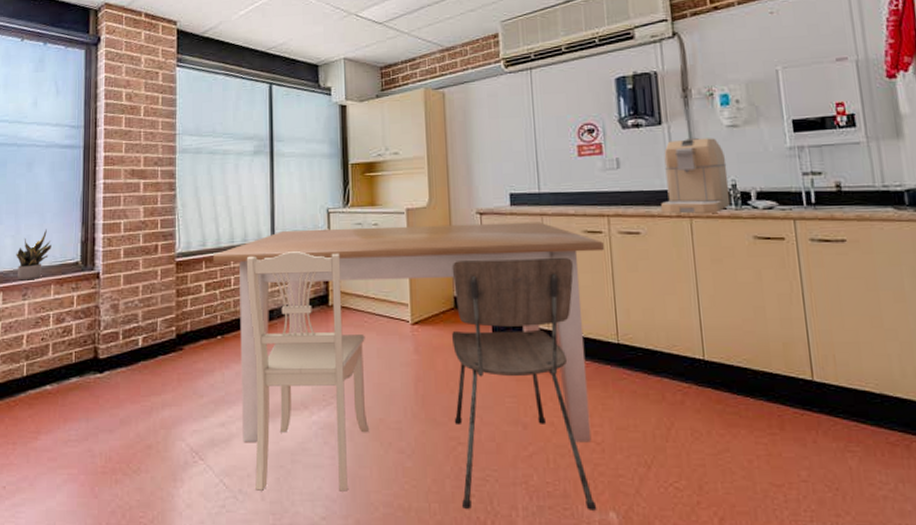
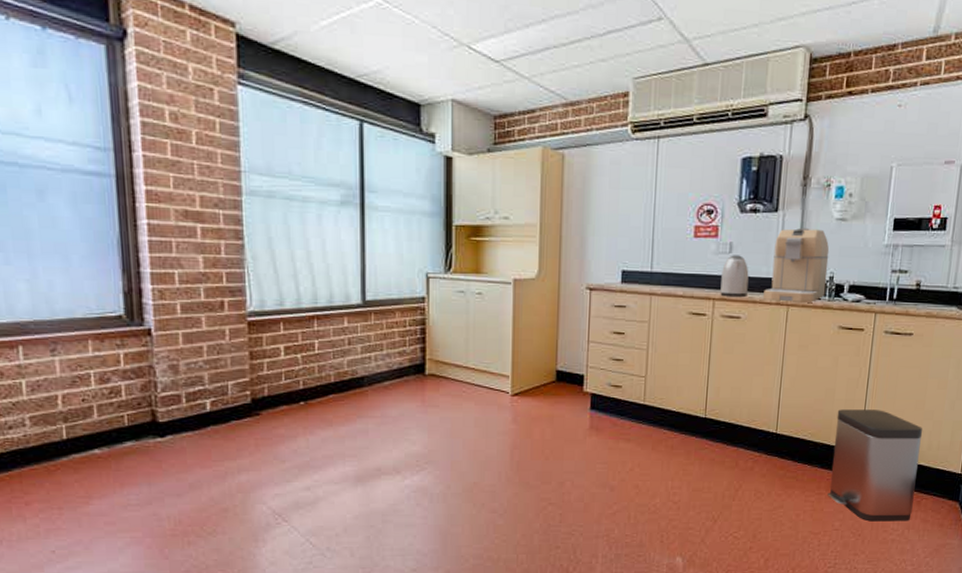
potted plant: present [16,229,51,281] -> none [35,274,83,334]
table: present [213,221,604,443] -> none [293,295,706,504]
dining chair: present [246,251,370,492] -> none [332,317,463,548]
dining chair: present [452,257,597,511] -> none [546,334,674,558]
kettle: none [612,170,644,213] -> present [720,255,749,298]
pedal bin: none [773,329,903,472] -> present [827,409,923,522]

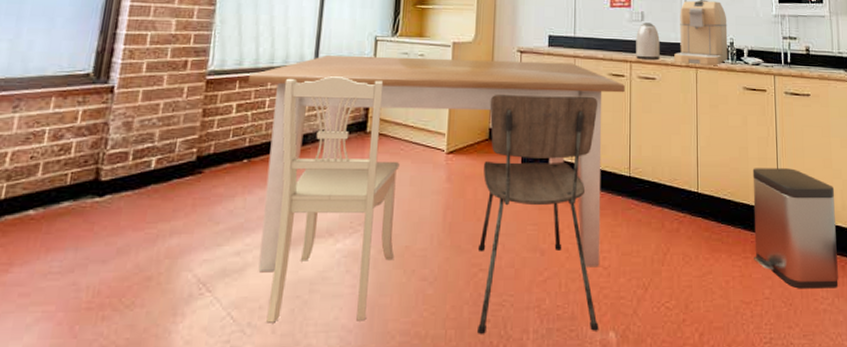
table: none [293,295,706,504] -> present [249,55,625,271]
dining chair: none [332,317,463,548] -> present [266,76,400,323]
dining chair: none [546,334,674,558] -> present [477,93,599,334]

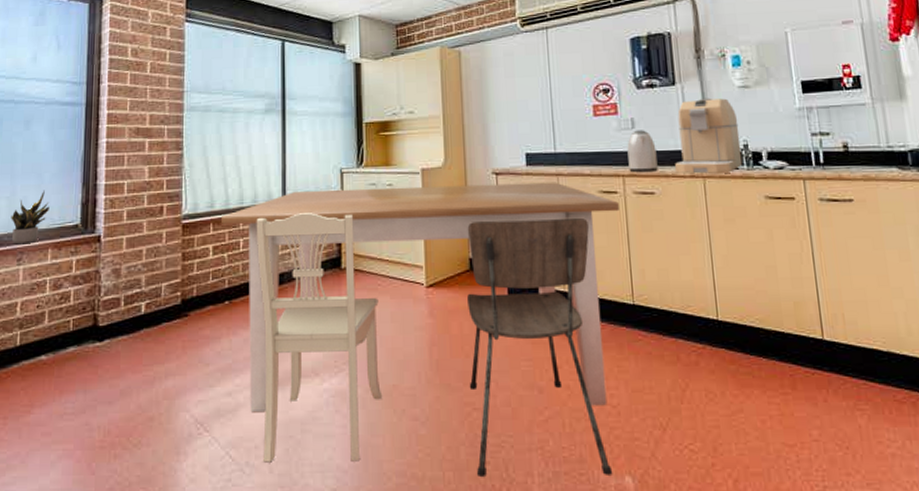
potted plant: none [9,35,59,91] -> present [11,190,50,245]
pedal bin: present [752,168,839,289] -> none [784,288,910,430]

